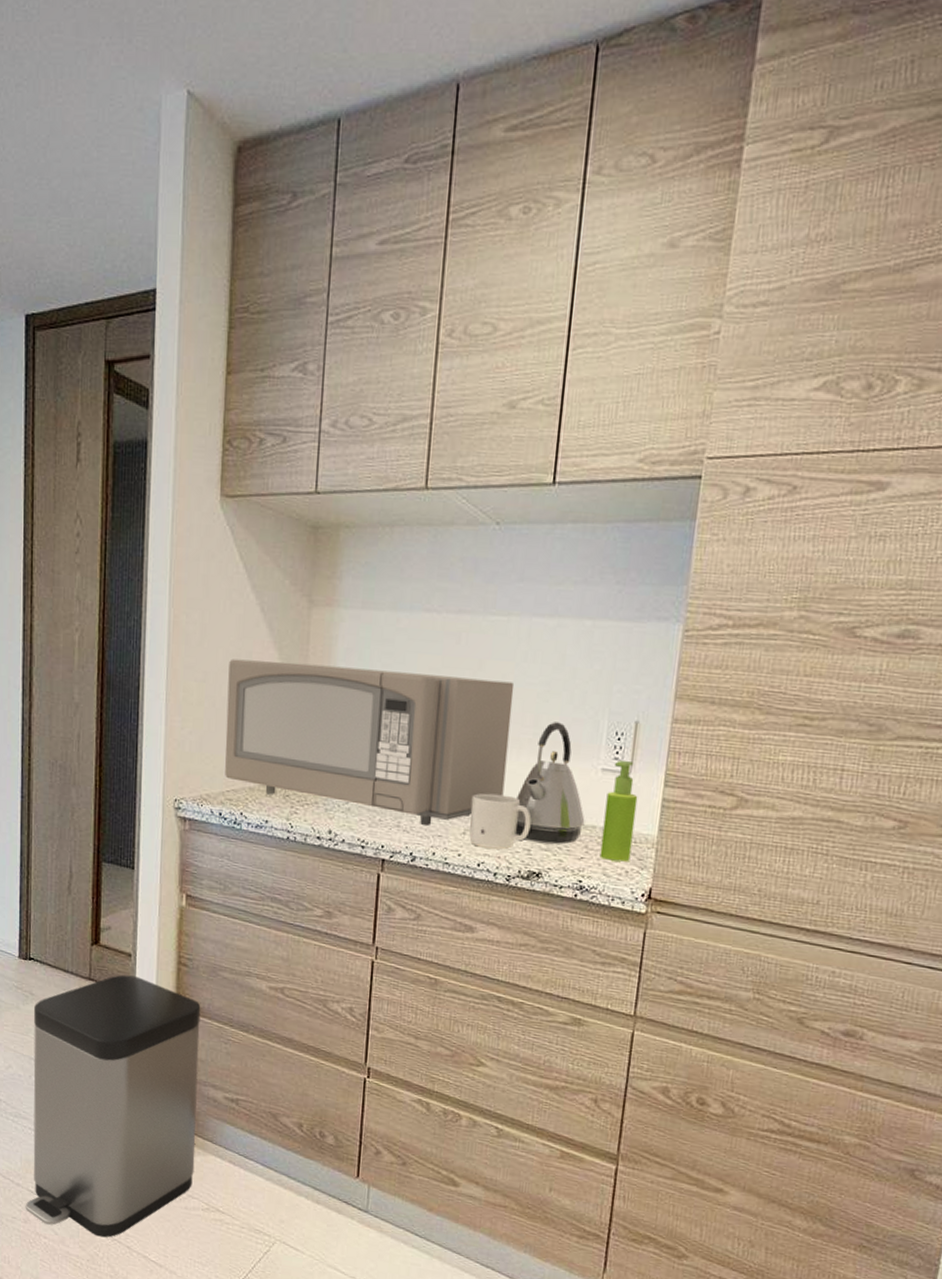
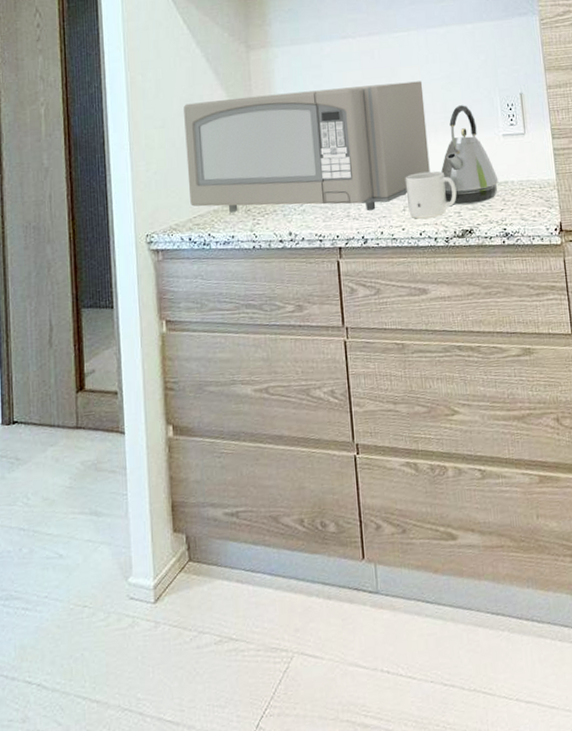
pedal bin: present [25,974,201,1237] -> none [20,412,202,717]
soap dispenser: present [599,760,638,862] -> none [510,125,540,207]

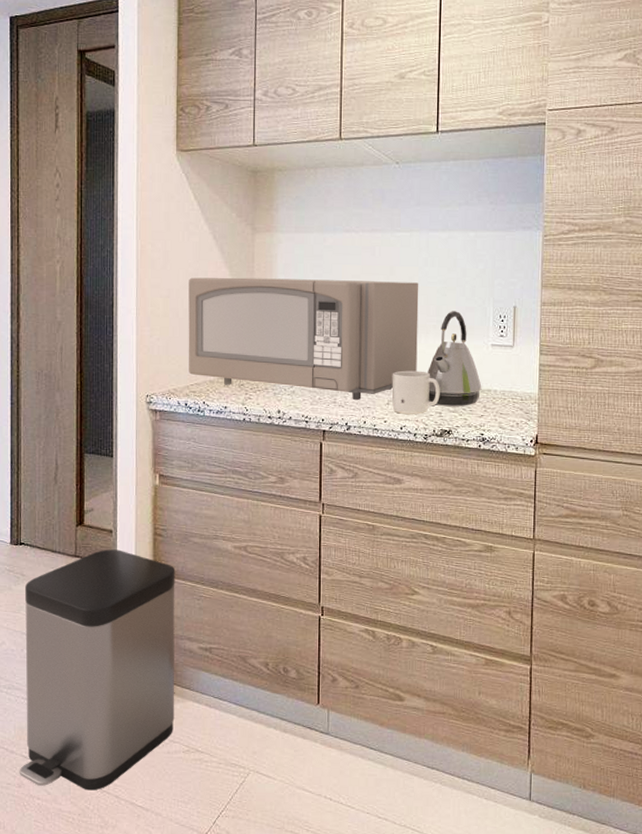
pedal bin: none [20,412,202,717] -> present [19,549,175,791]

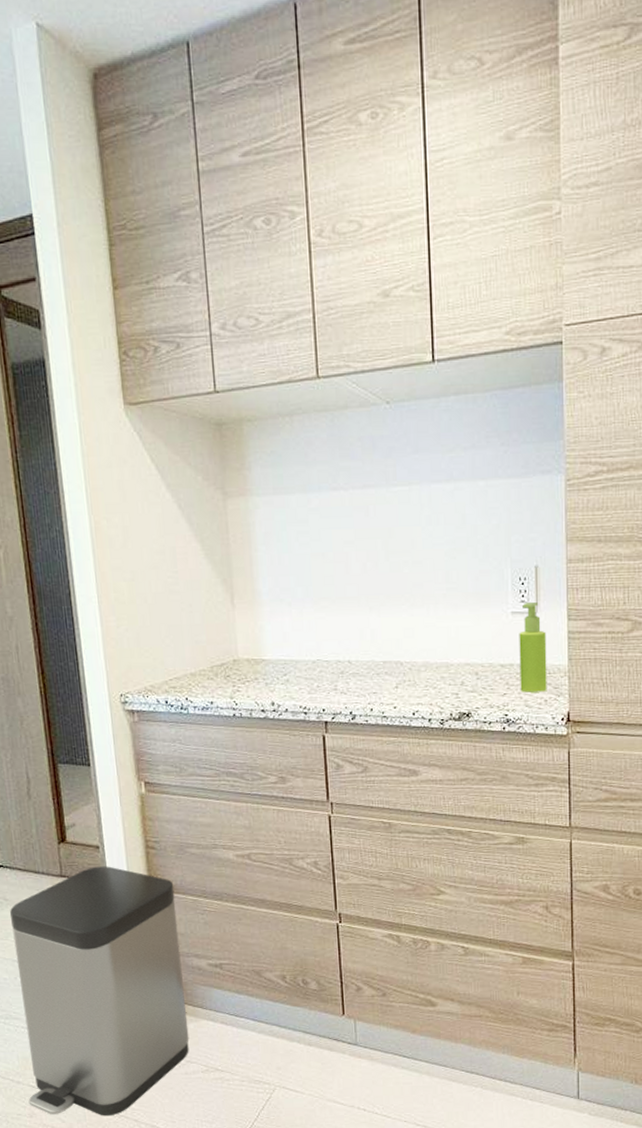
microwave: present [188,277,419,400] -> none [154,545,427,685]
mug: present [391,370,440,414] -> none [399,647,456,698]
kettle: present [428,311,482,407] -> none [439,576,503,687]
soap dispenser: none [495,337,521,416] -> present [519,602,547,693]

